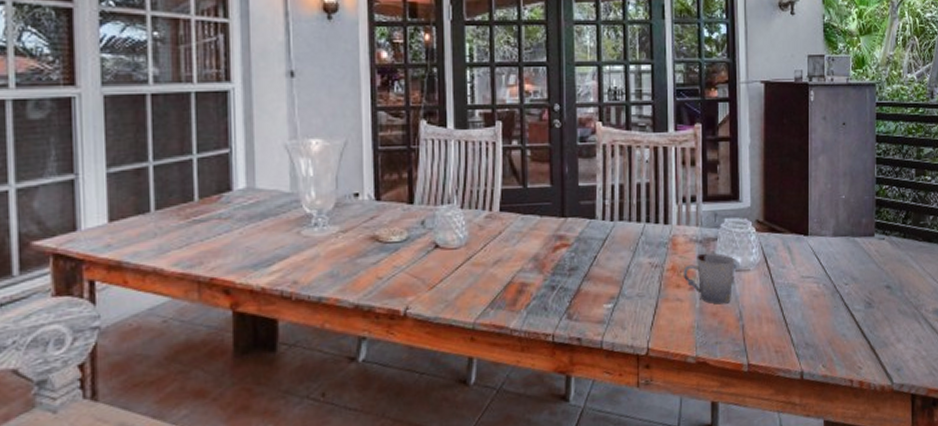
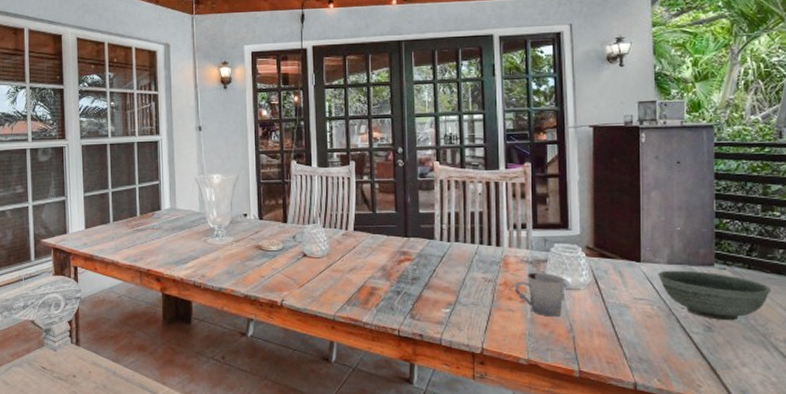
bowl: none [824,242,922,295] -> present [658,270,771,321]

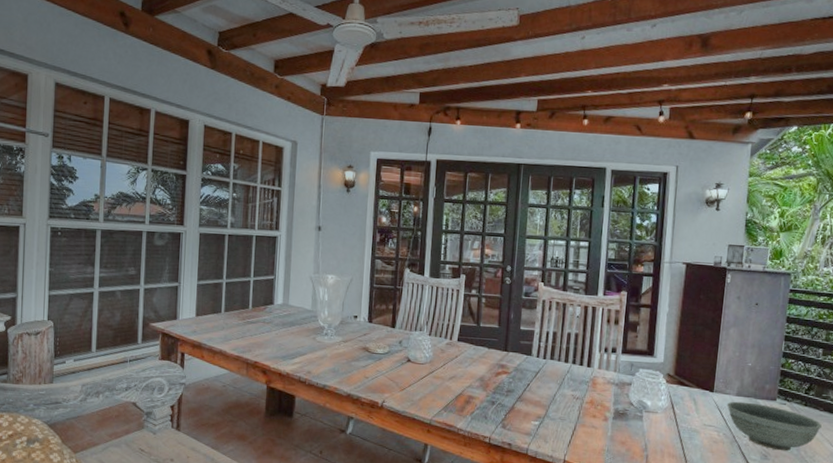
cup: present [514,272,565,317] -> none [599,393,646,436]

